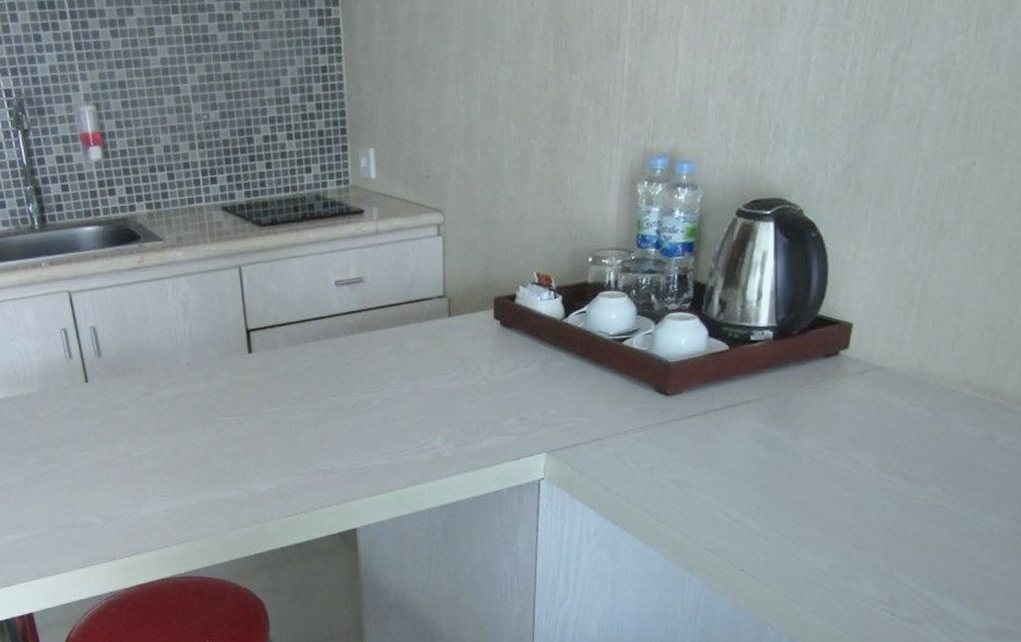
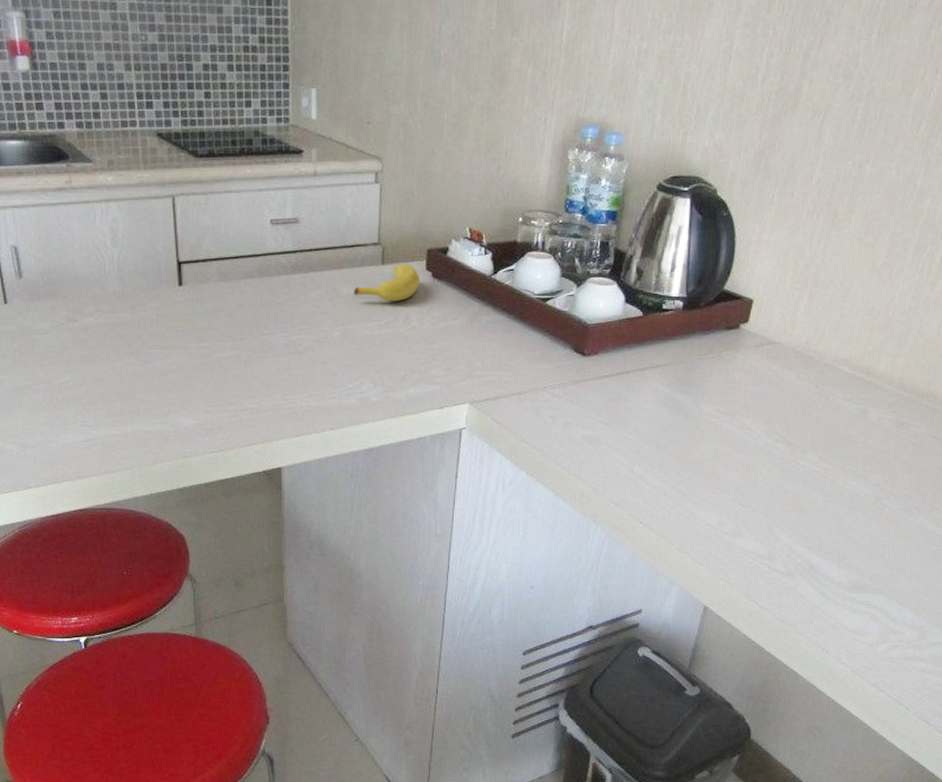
banana: none [421,313,489,354] -> present [353,263,421,302]

